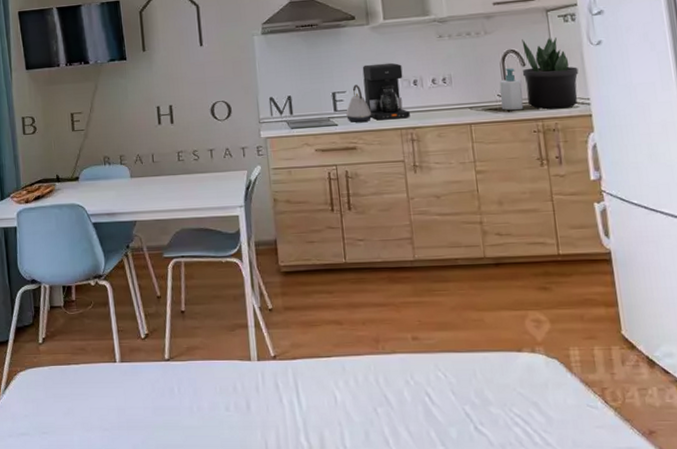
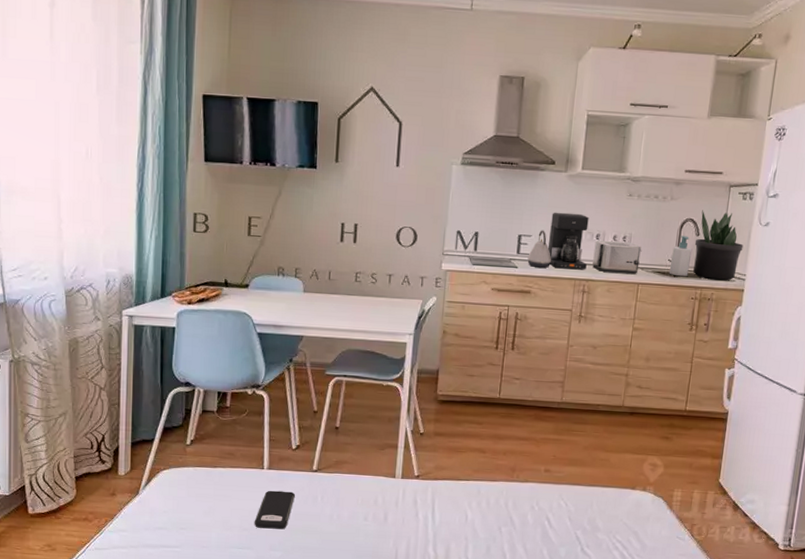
phone: none [113,384,152,427] -> present [254,490,296,530]
toaster: none [413,83,467,118] -> present [592,241,642,275]

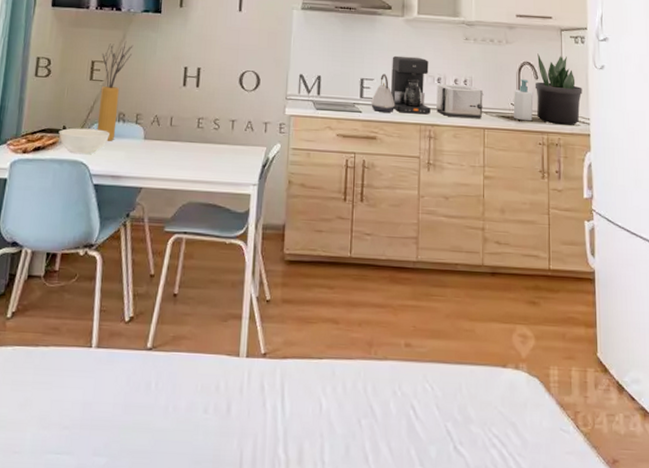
bowl: none [221,281,270,306] -> present [58,128,110,155]
phone: present [254,490,296,530] -> none [76,375,127,427]
vase: none [257,197,290,294] -> present [97,41,134,141]

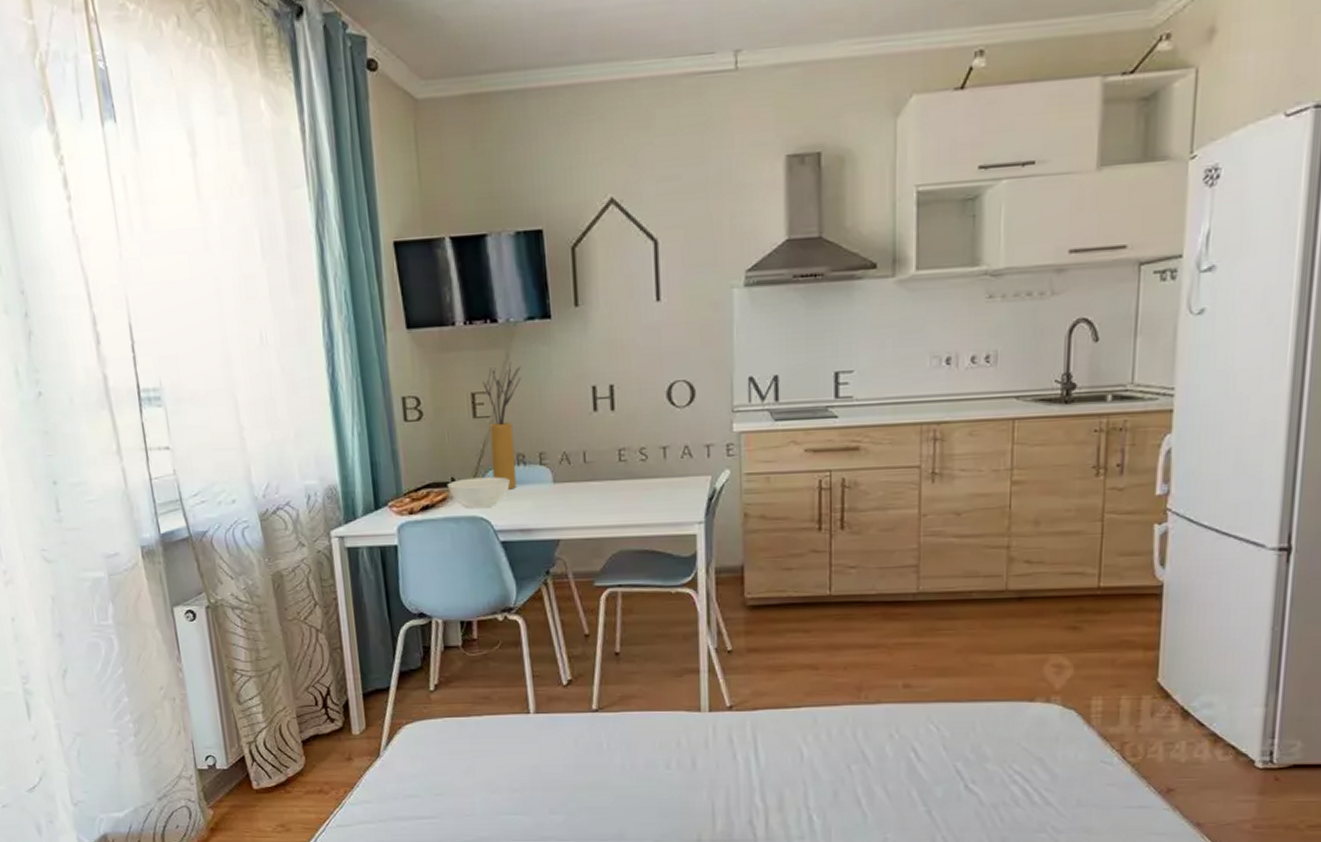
kettle: present [371,73,396,112] -> none [851,361,885,414]
coffee maker: present [390,55,431,115] -> none [877,332,936,412]
toaster: present [436,84,484,119] -> none [944,363,1015,410]
soap bottle: present [513,79,534,121] -> none [1057,344,1090,403]
planter: present [534,53,583,125] -> none [1092,302,1167,402]

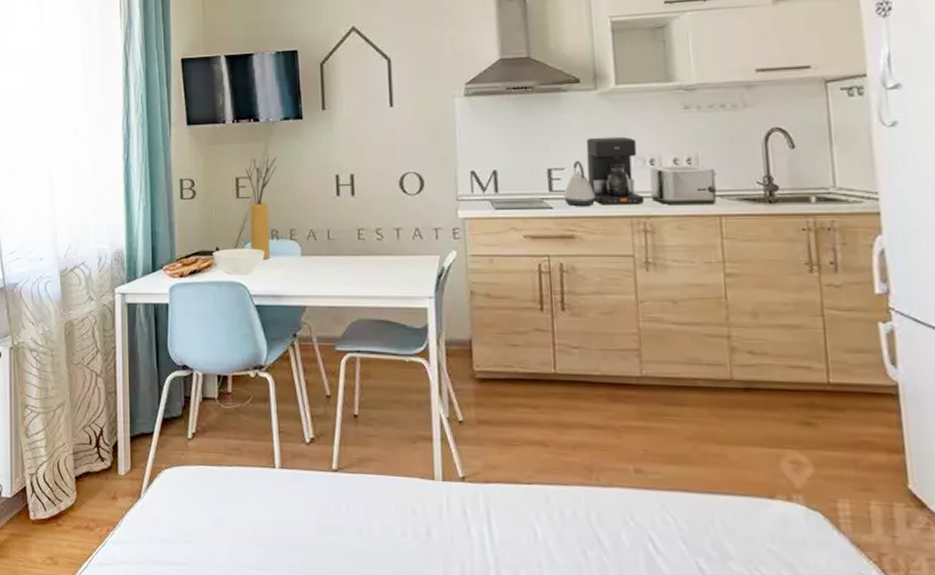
kettle: none [851,361,885,414] -> present [563,160,596,206]
coffee maker: none [877,332,936,412] -> present [586,136,644,205]
toaster: none [944,363,1015,410] -> present [649,165,717,206]

